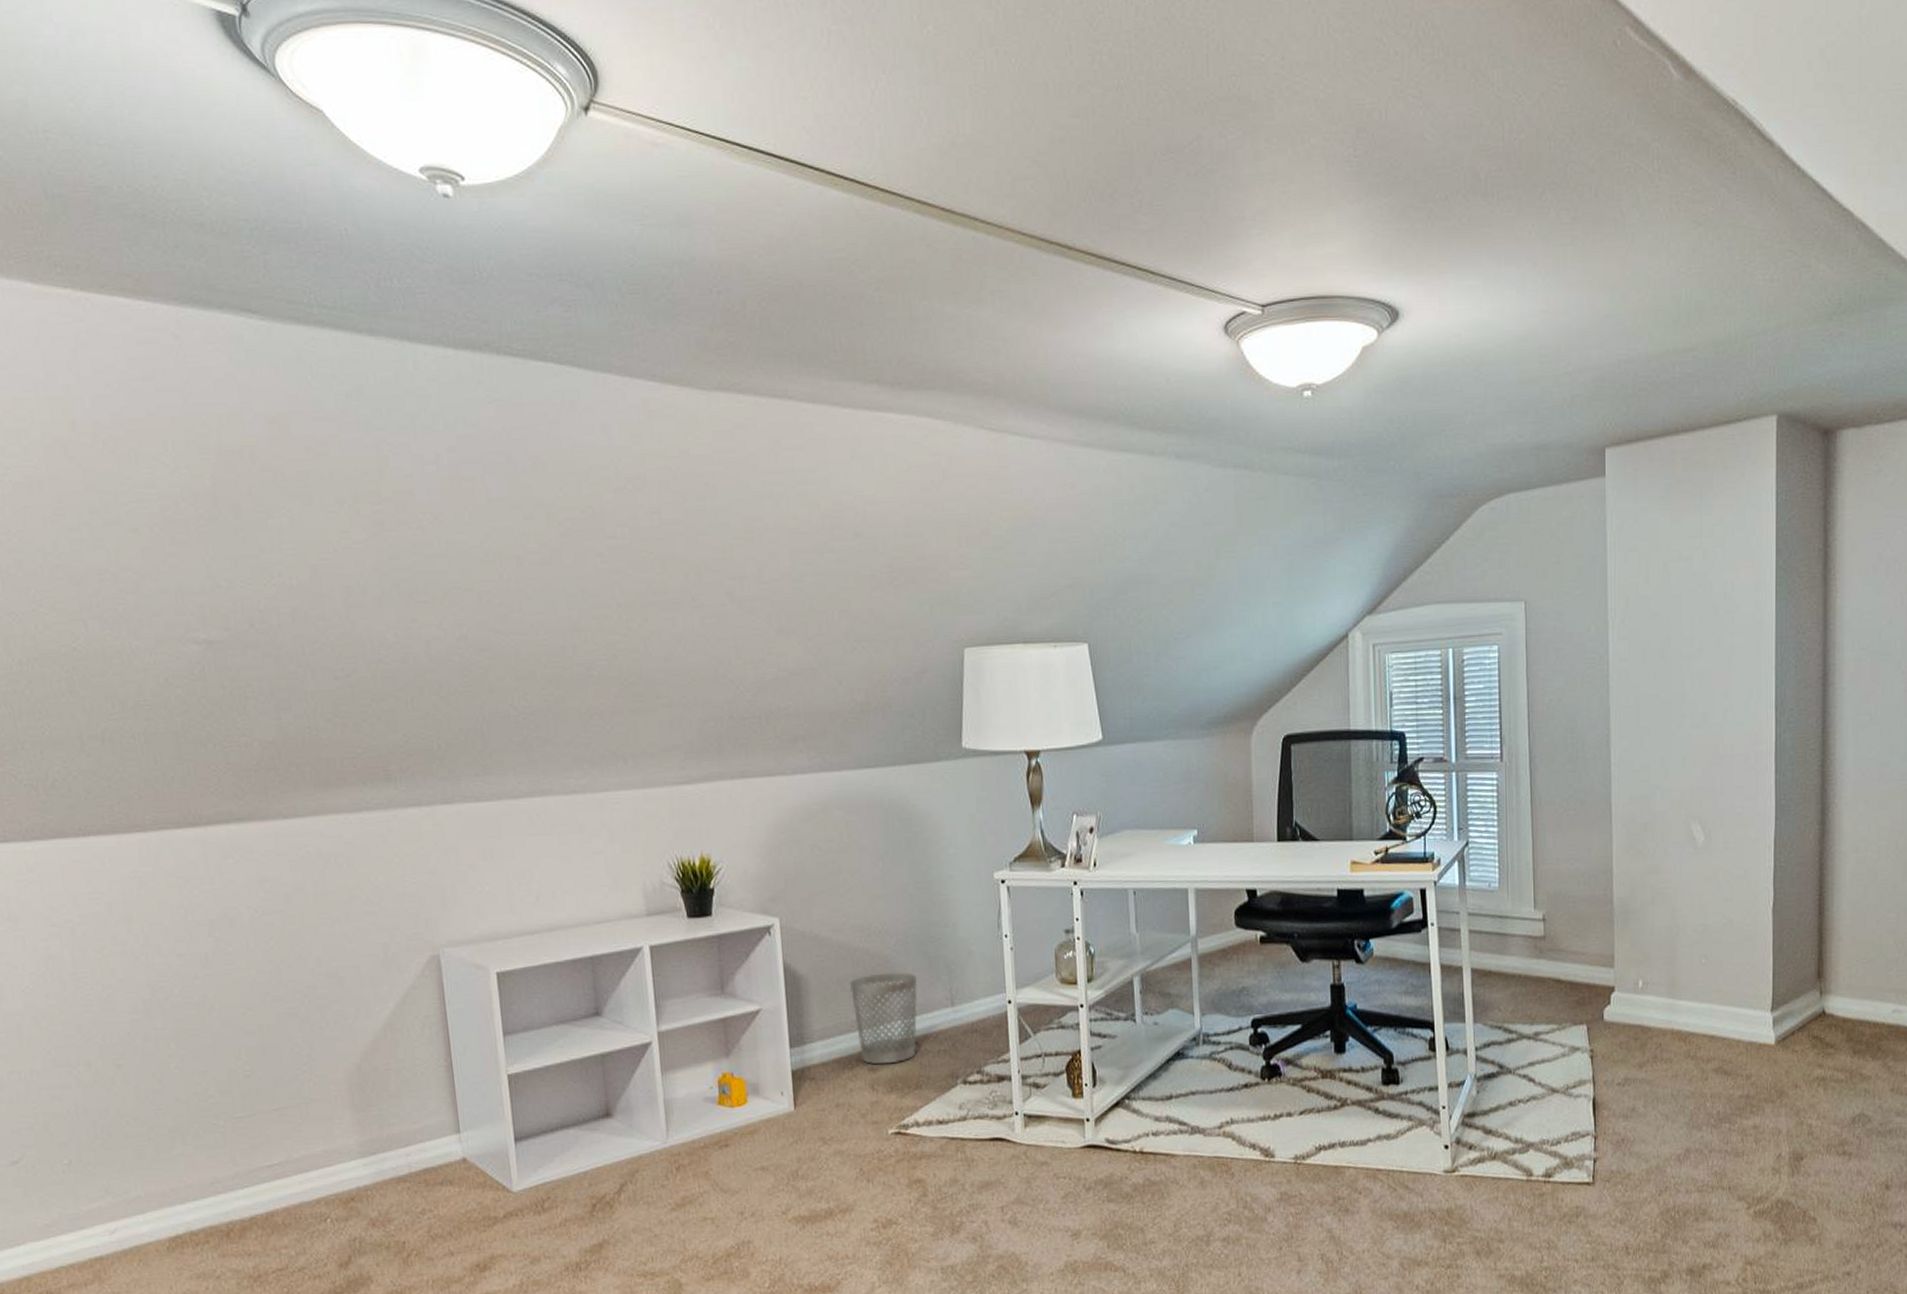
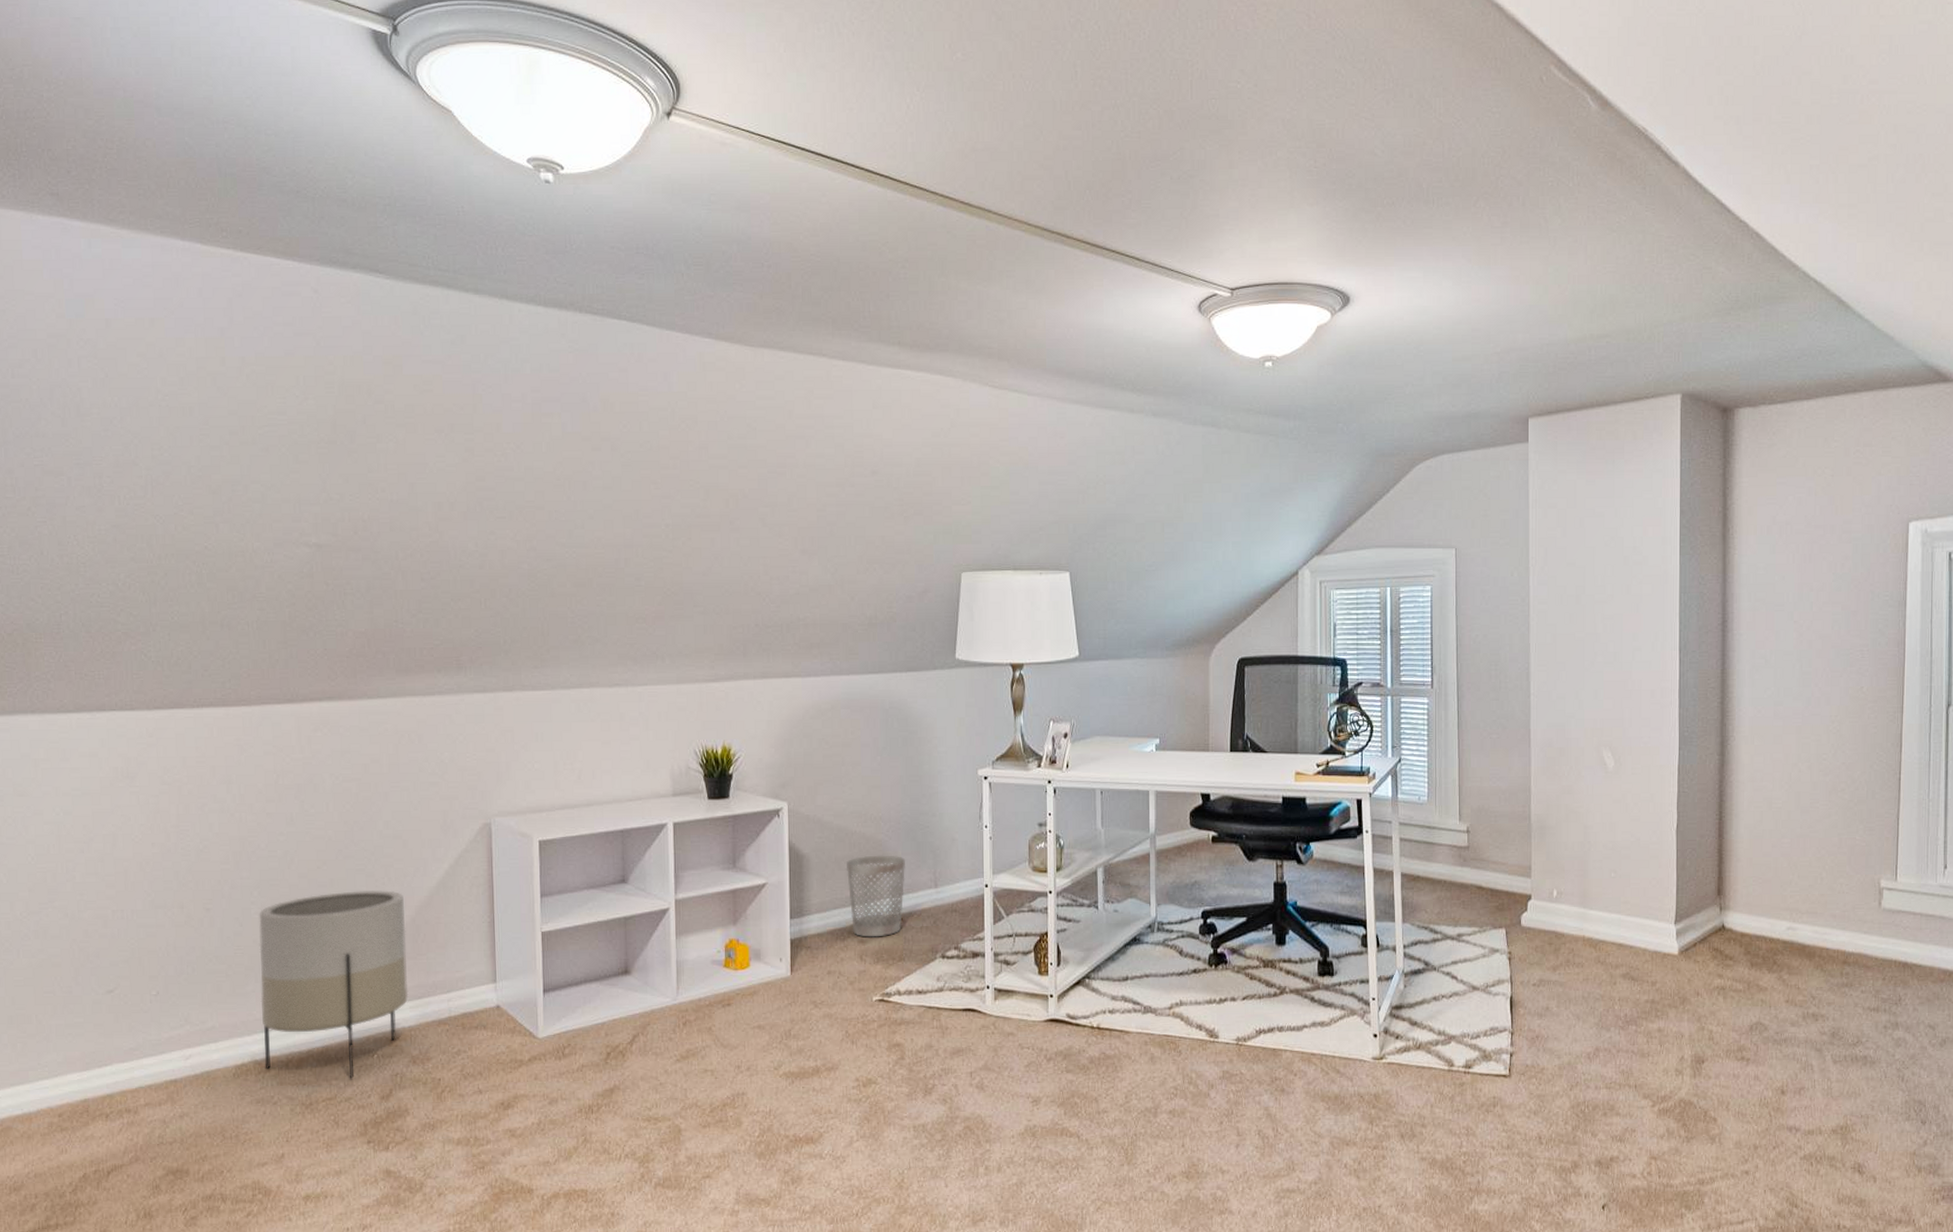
planter: none [179,1035,361,1247] -> present [259,890,409,1079]

